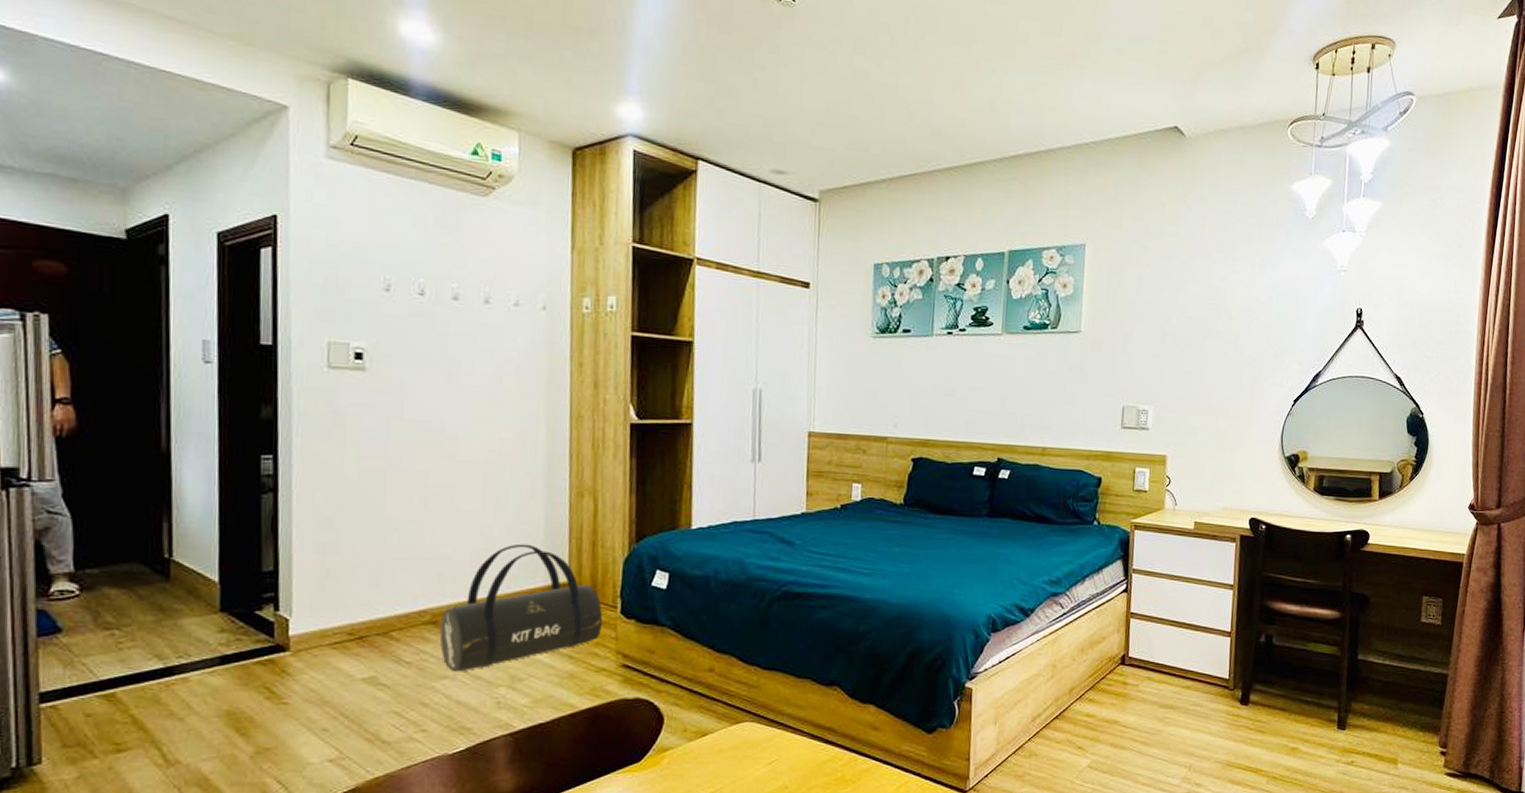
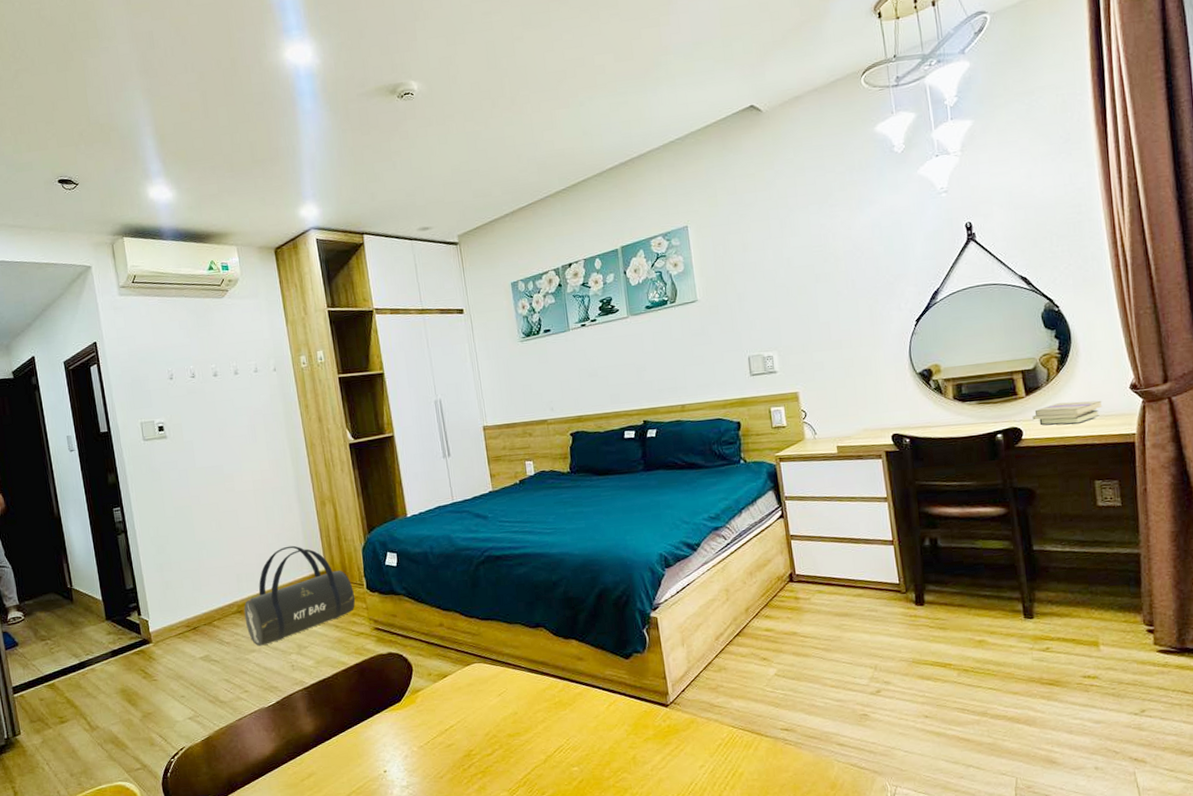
books: none [1380,512,1443,536] -> present [1032,400,1103,425]

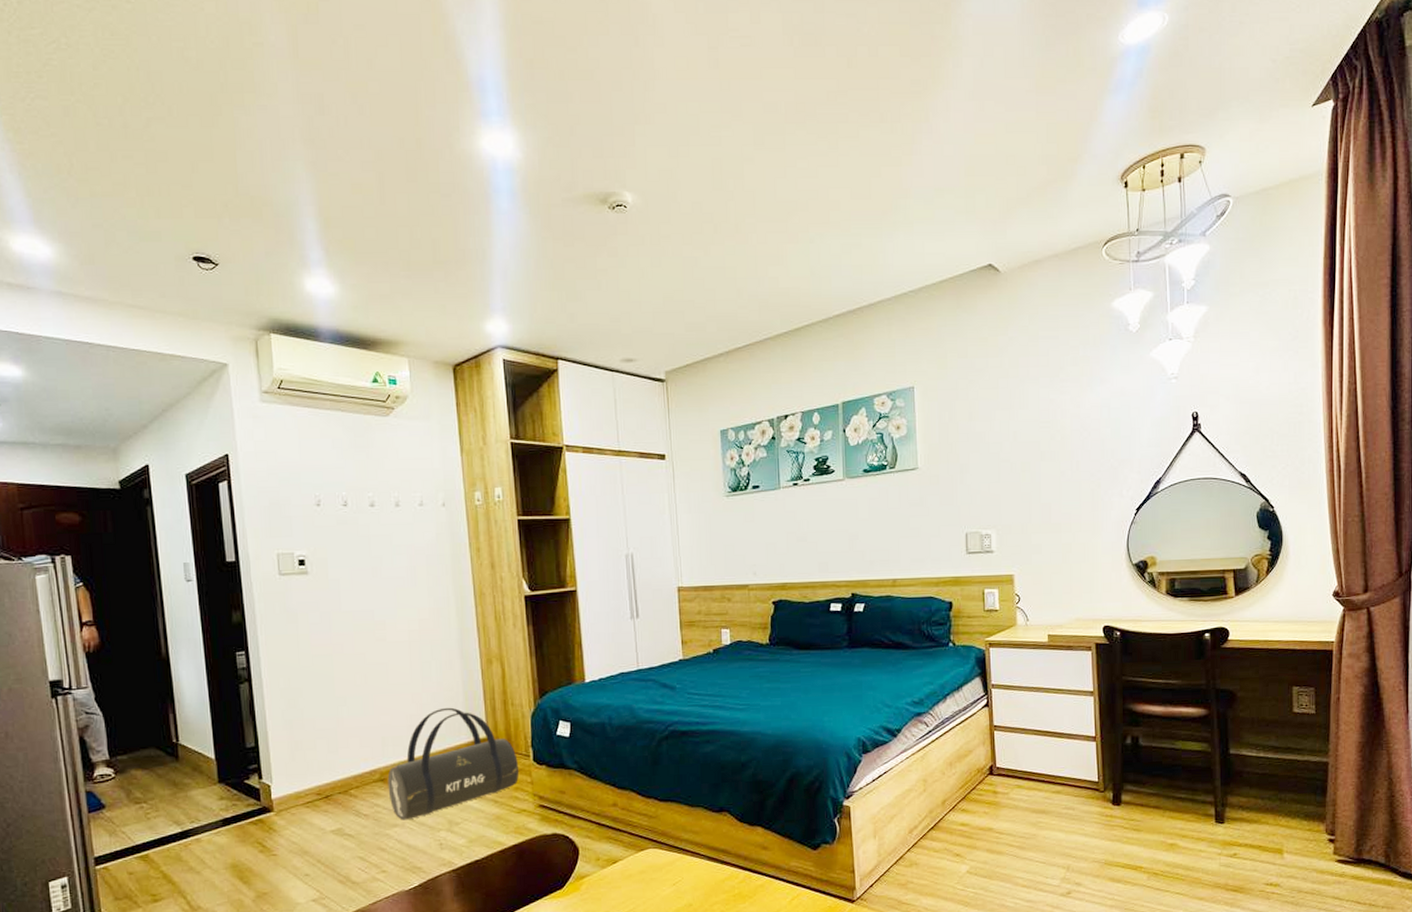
books: present [1032,400,1103,425] -> none [1240,605,1306,628]

